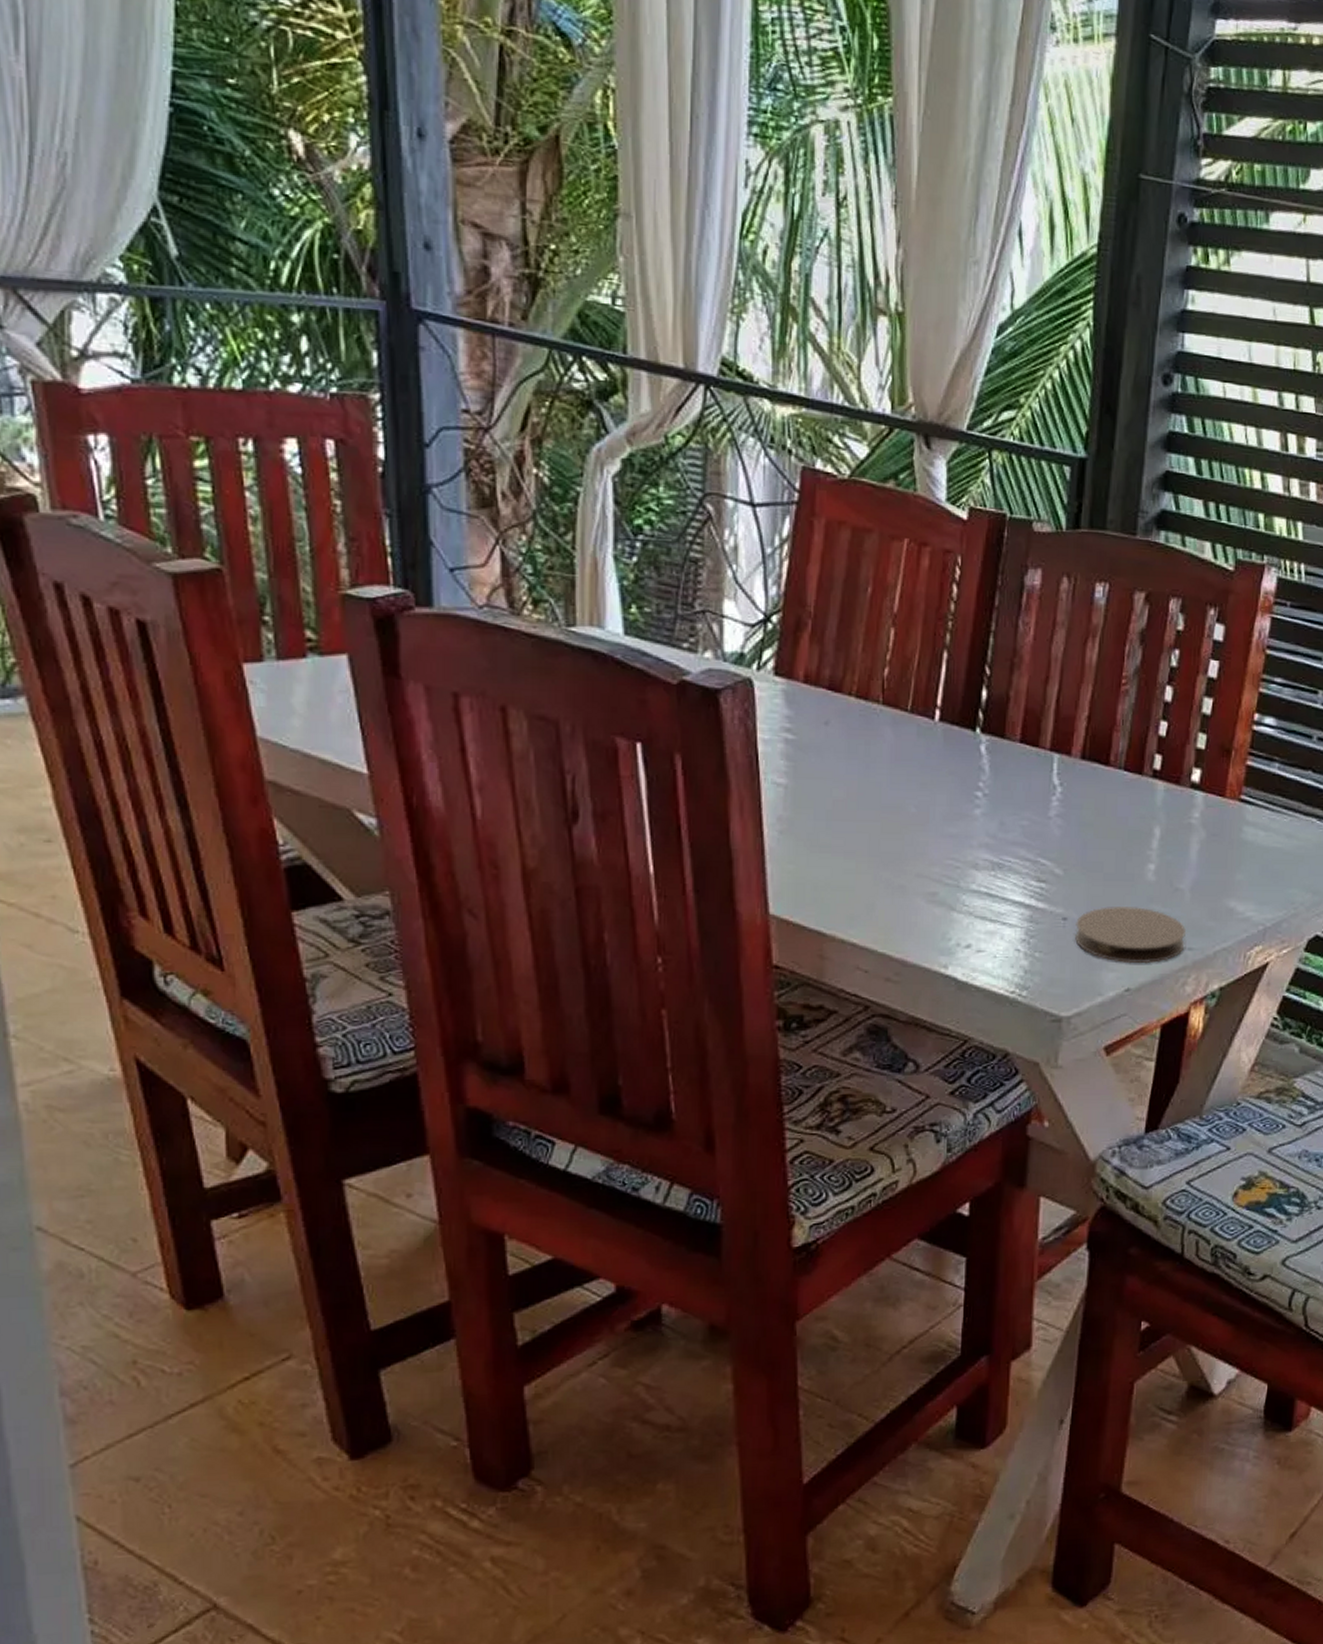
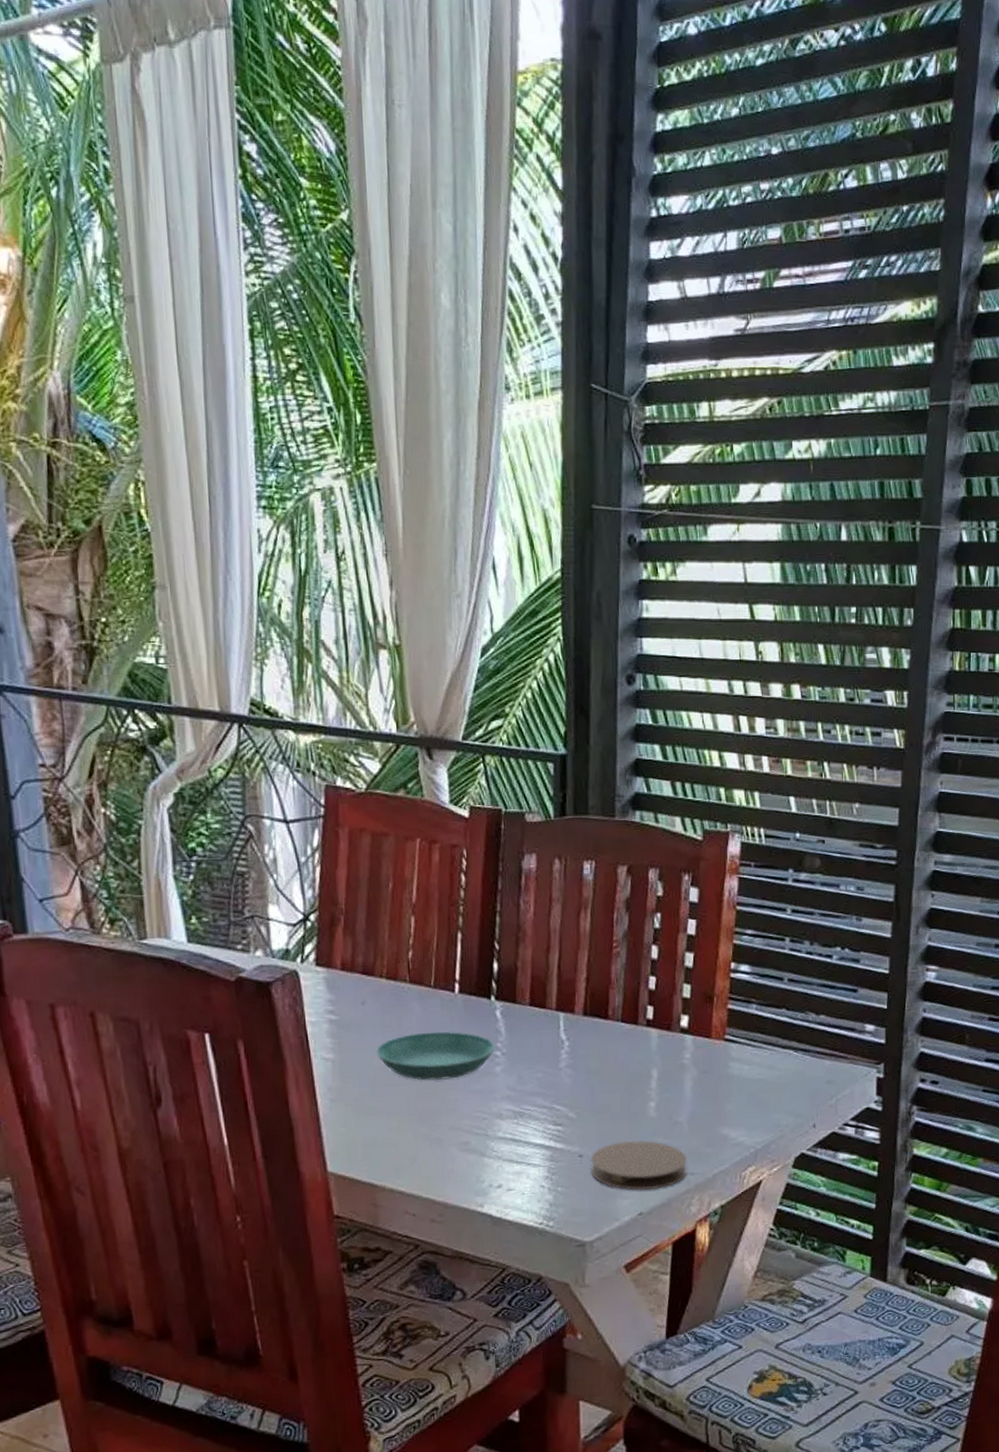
saucer: none [837,763,977,820] -> present [376,1031,496,1081]

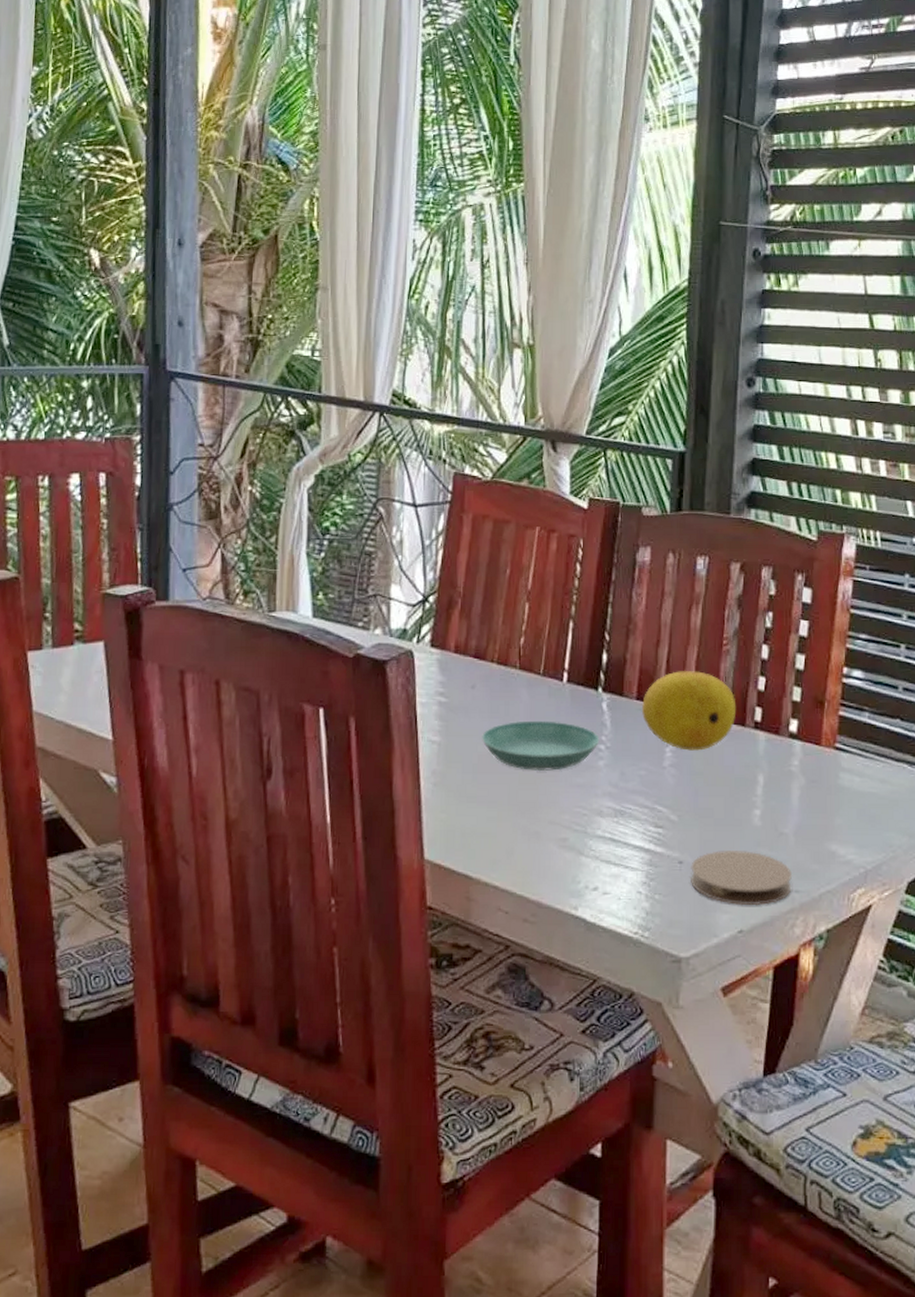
fruit: none [534,974,629,1051] -> present [641,671,736,751]

